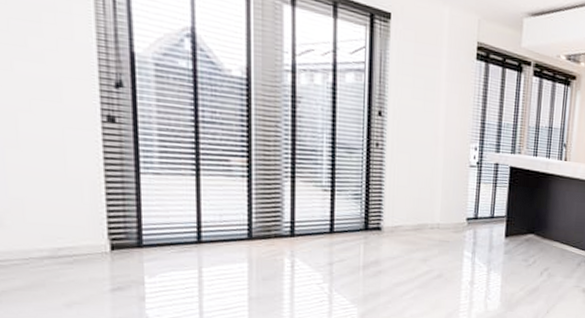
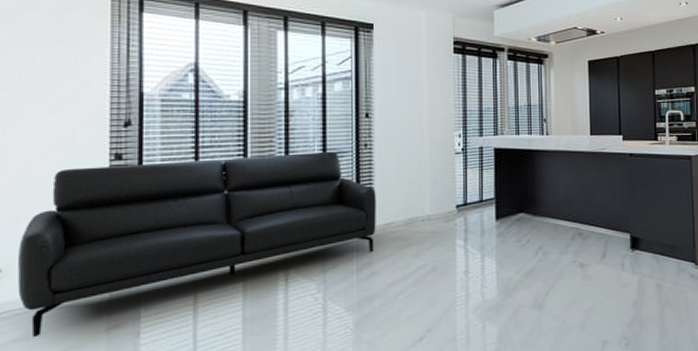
sofa: none [10,124,386,289] -> present [18,151,376,338]

